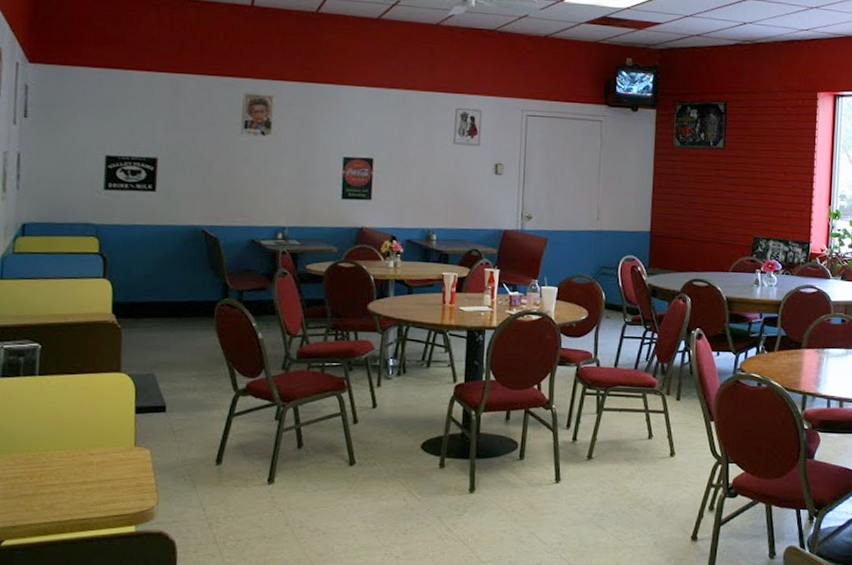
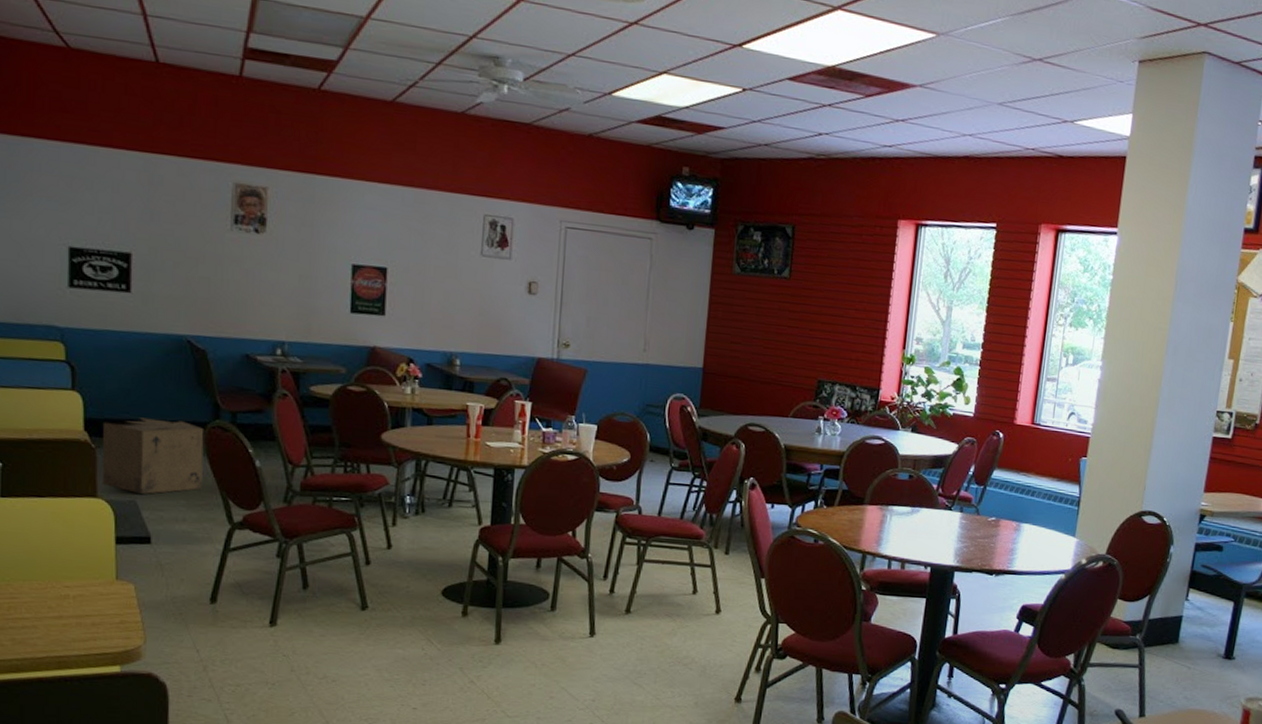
cardboard box: none [125,299,215,367] -> present [102,417,205,494]

